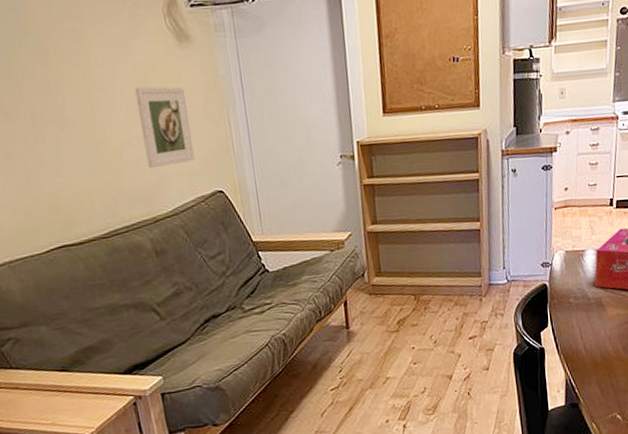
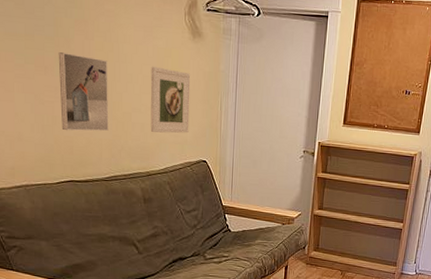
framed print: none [19,90,97,187] -> present [58,52,109,132]

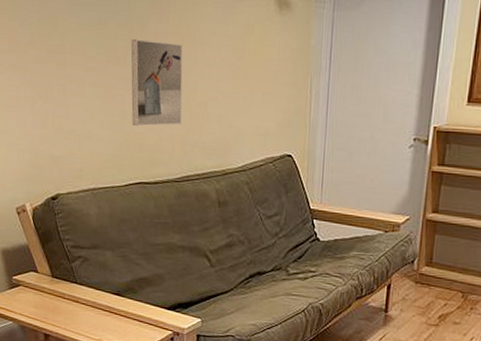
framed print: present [150,66,191,133] -> none [228,47,276,125]

